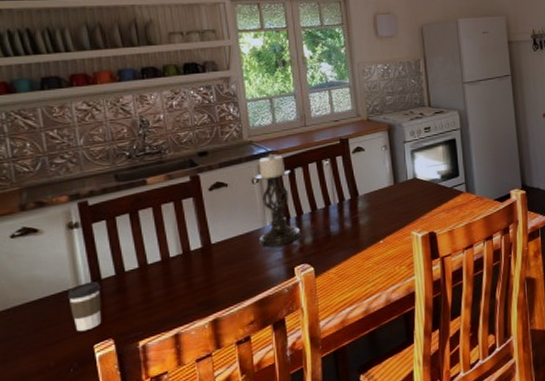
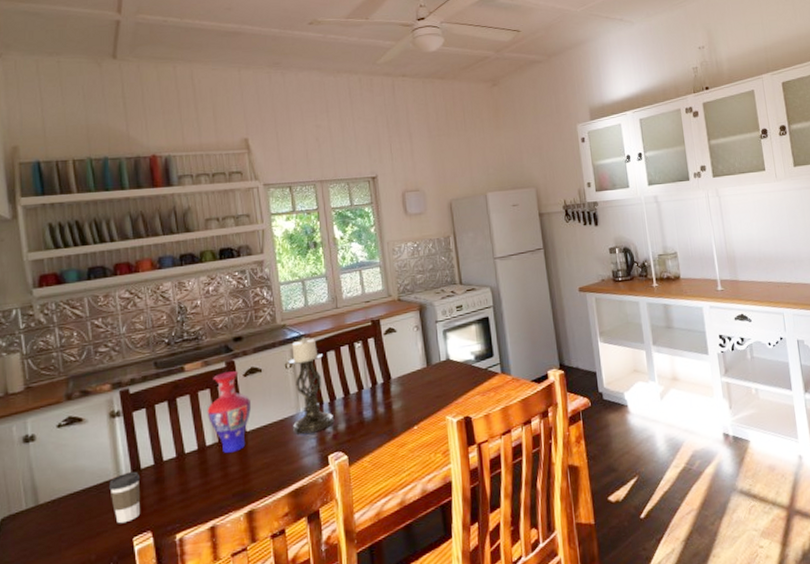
vase: none [170,185,216,265] -> present [207,371,251,454]

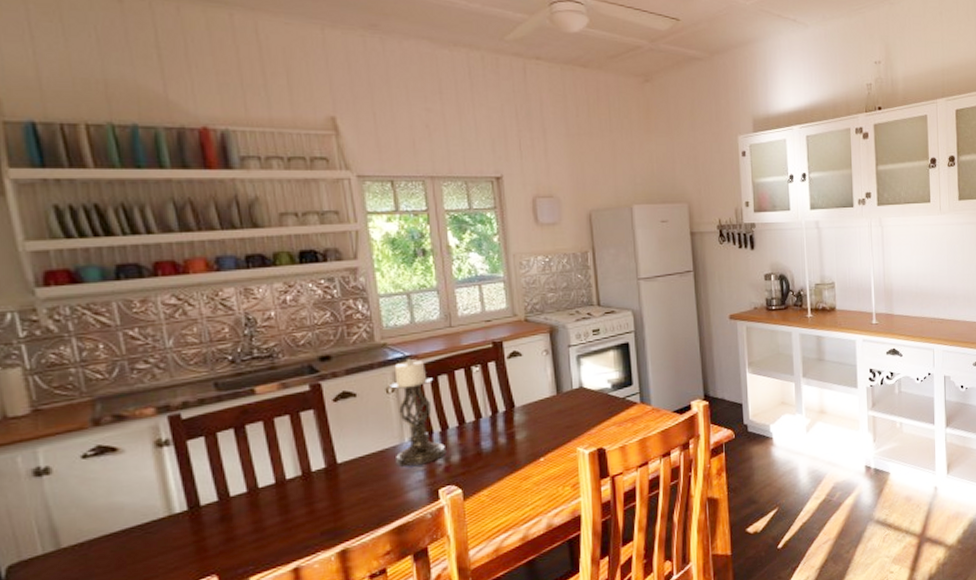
coffee cup: present [109,471,141,524] -> none [158,508,202,568]
vase: present [207,371,251,454] -> none [286,395,343,488]

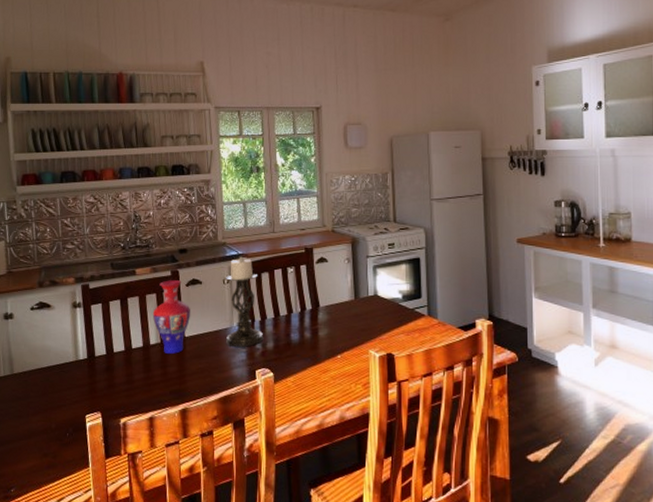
vase: none [286,395,343,488] -> present [152,280,190,355]

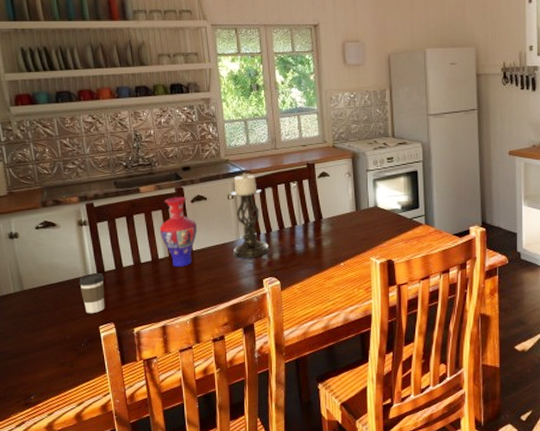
coffee cup: none [69,357,95,402] -> present [79,272,105,314]

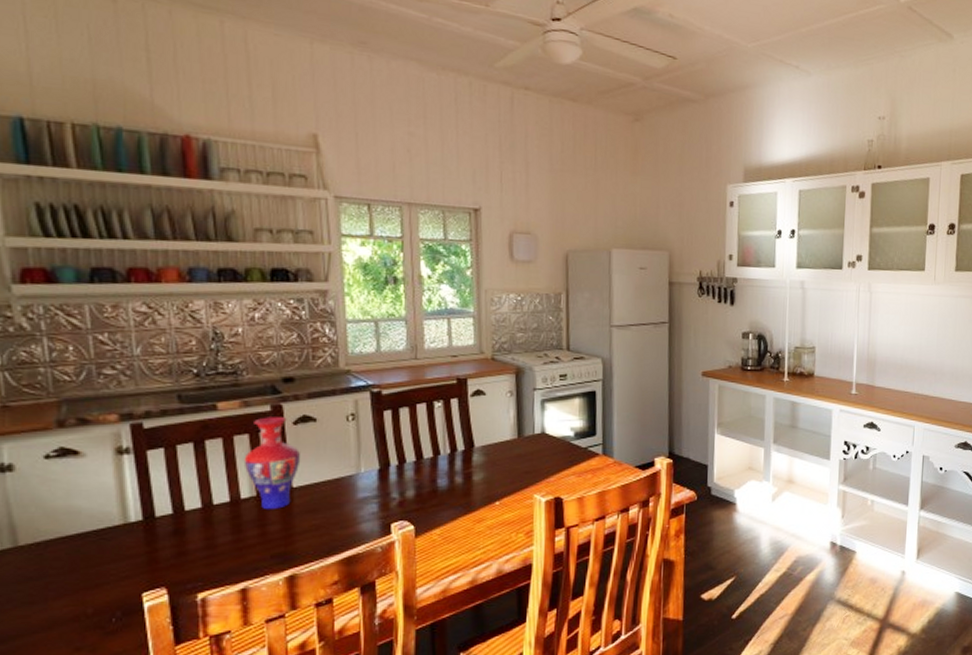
coffee cup: present [79,272,105,314] -> none [113,519,155,577]
candle holder: present [230,172,270,258] -> none [350,387,402,497]

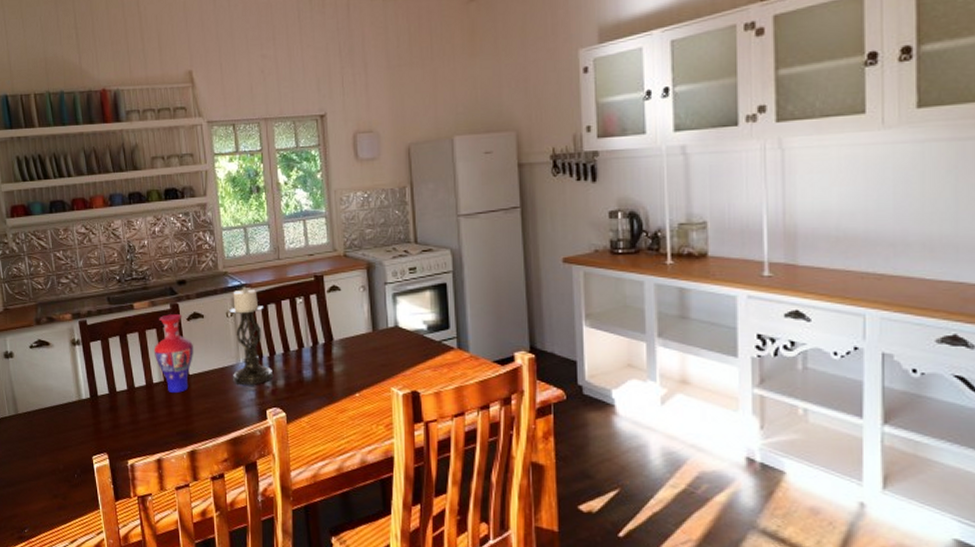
candle holder: none [350,387,402,497] -> present [229,286,274,385]

